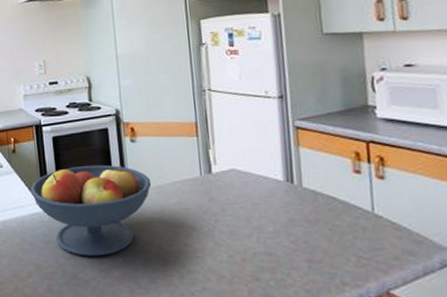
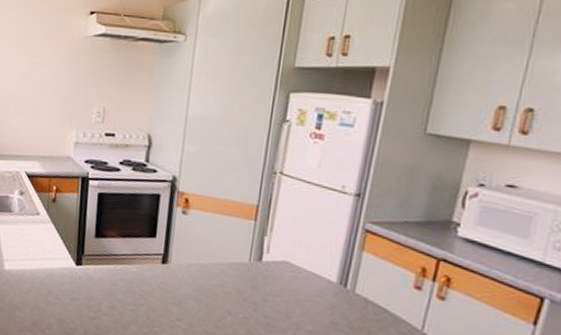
fruit bowl: present [31,164,152,257] -> none [65,228,195,323]

